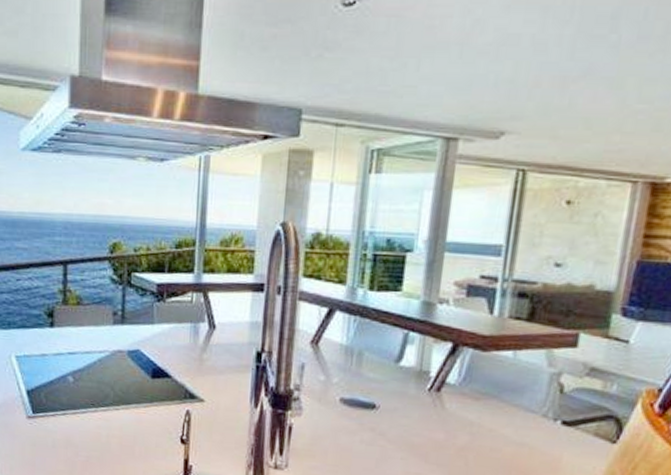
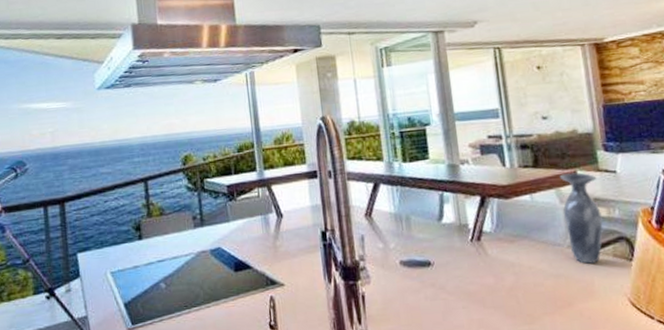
vase: none [545,334,602,438] -> present [559,172,603,264]

